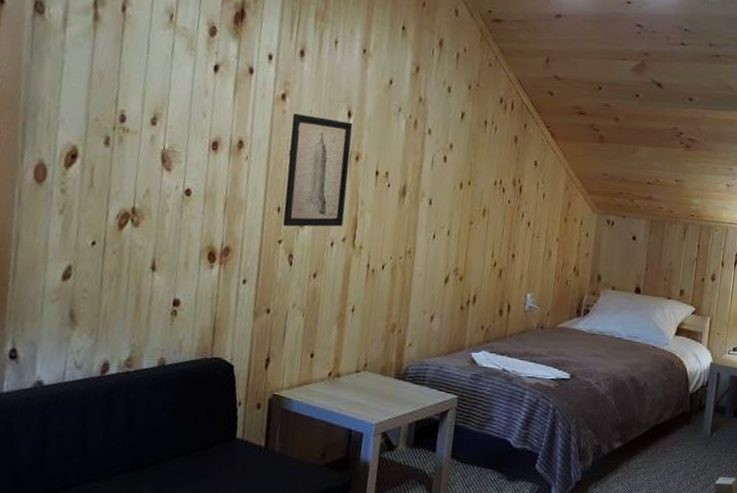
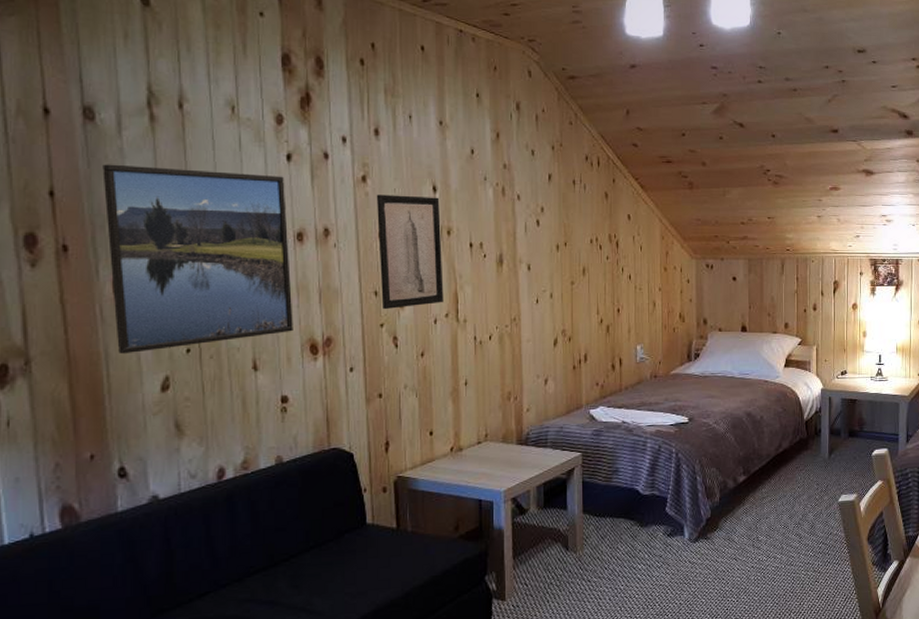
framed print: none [29,56,209,239] -> present [102,164,293,354]

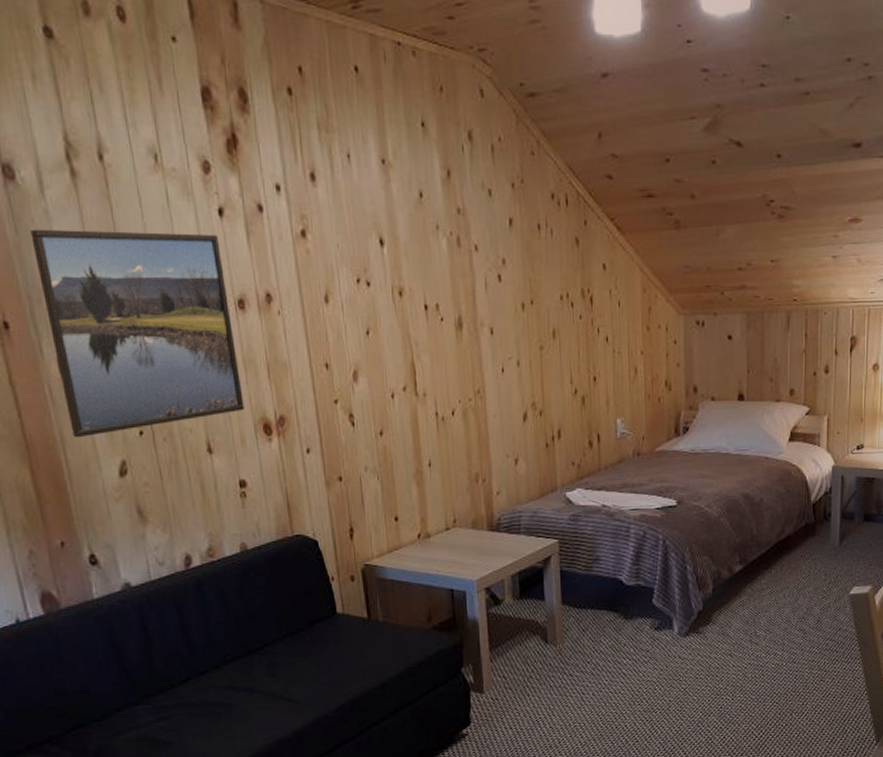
wall art: present [376,194,444,310] -> none [318,251,400,384]

